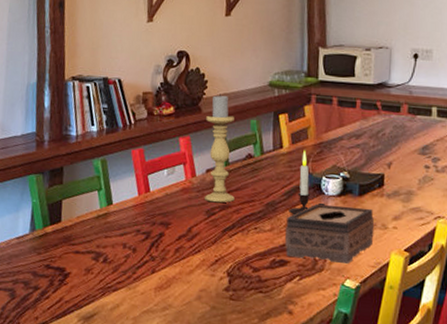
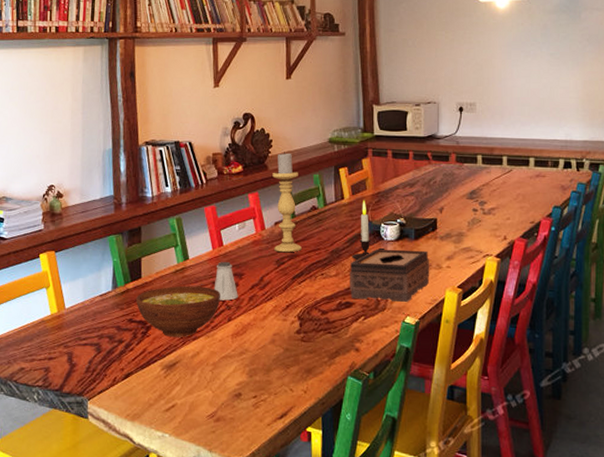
bowl: none [54,232,145,288] -> present [136,285,220,337]
saltshaker: none [137,208,164,251] -> present [213,261,238,301]

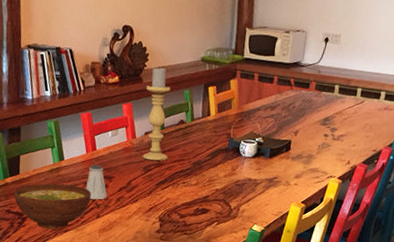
tissue box: present [349,248,430,303] -> none [207,163,280,213]
candle: present [352,200,386,260] -> none [212,118,243,172]

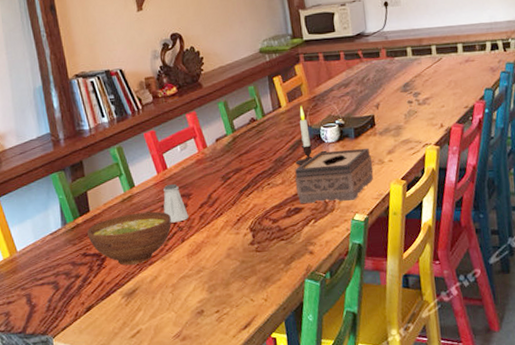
candle holder: present [143,66,171,161] -> none [207,67,246,168]
tissue box: none [207,163,280,213] -> present [294,147,374,204]
candle: none [212,118,243,172] -> present [295,106,328,165]

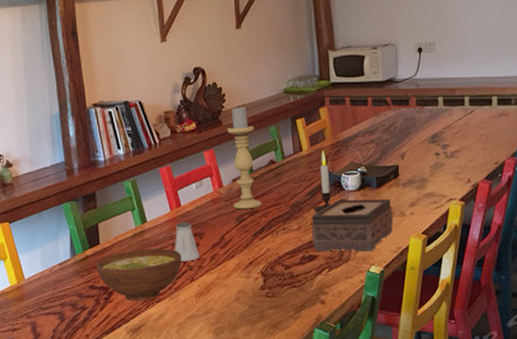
candle holder: none [207,67,246,168] -> present [227,105,262,210]

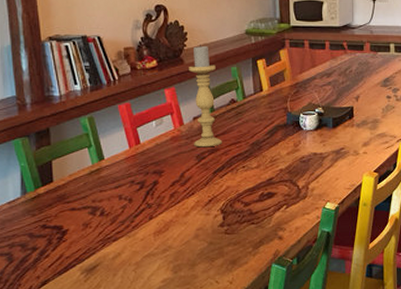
bowl: present [96,248,181,301] -> none [49,186,140,240]
saltshaker: present [174,221,199,261] -> none [132,159,158,199]
tissue box: present [311,198,393,253] -> none [270,138,348,190]
candle: present [313,151,347,212] -> none [272,91,305,150]

